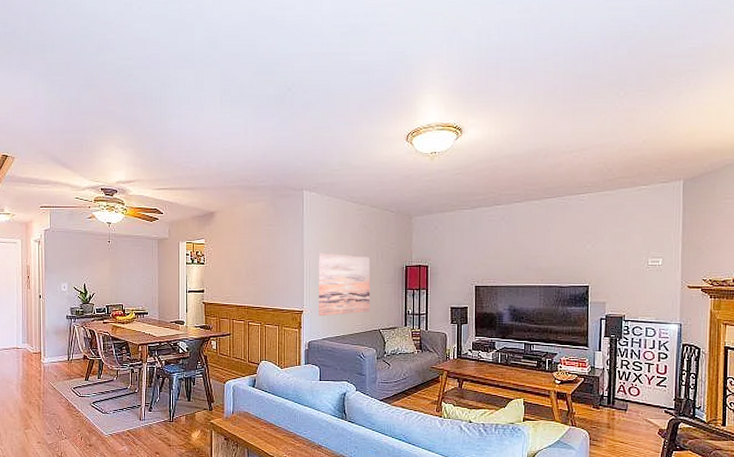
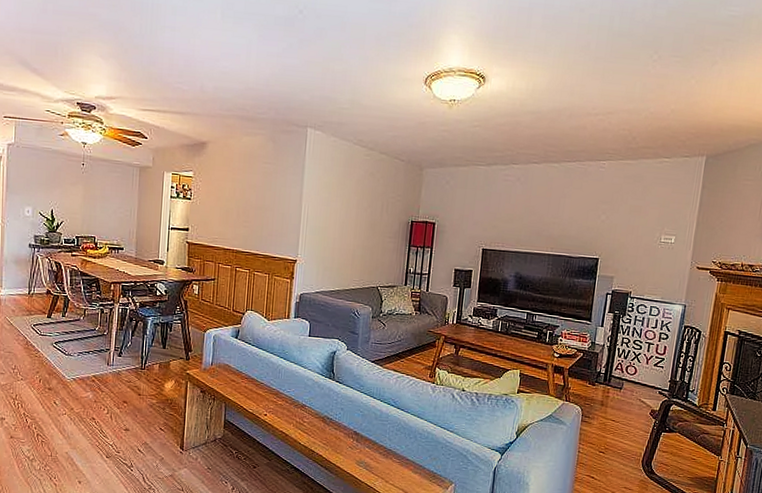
wall art: present [318,253,371,317] -> none [313,198,375,268]

